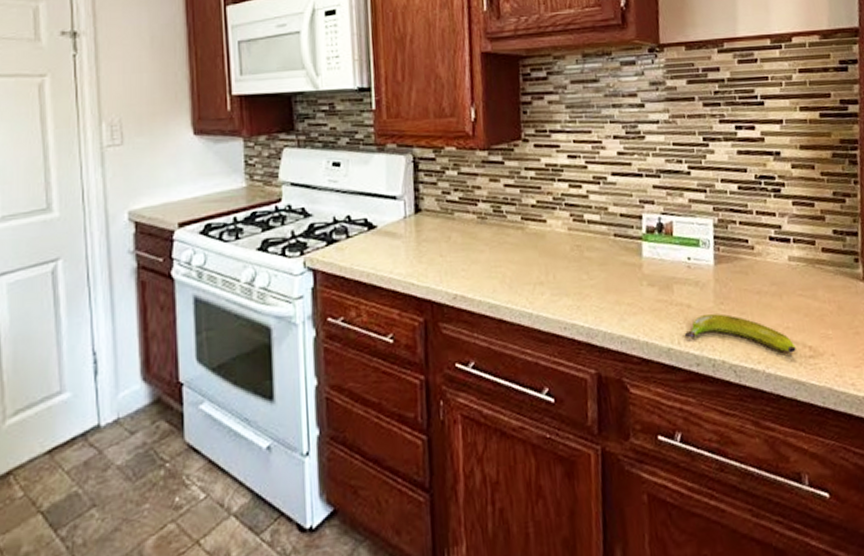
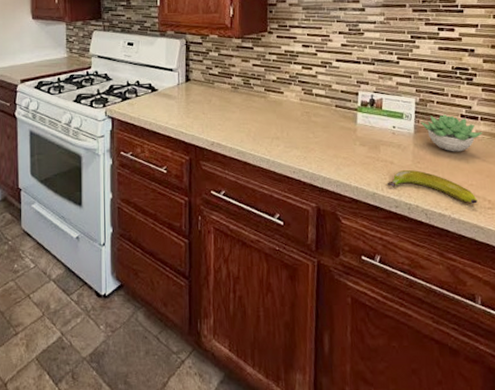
succulent plant: none [721,237,797,287] -> present [420,114,482,152]

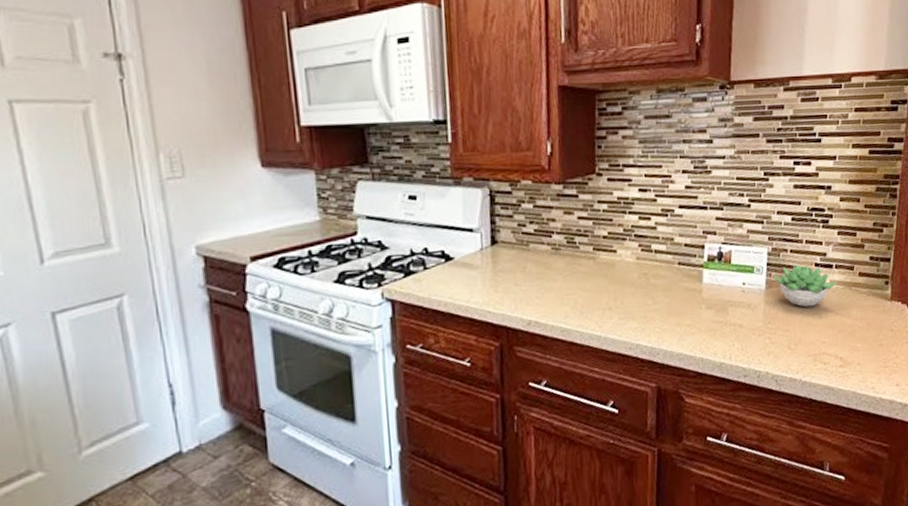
banana: present [387,169,478,204] -> none [735,332,829,364]

